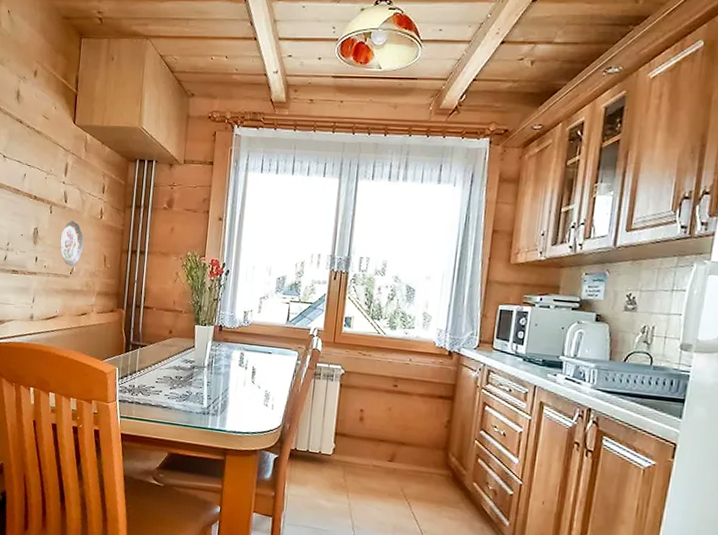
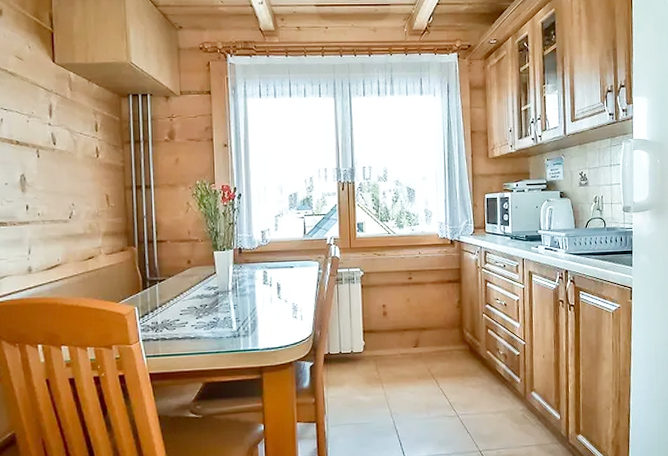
decorative plate: present [60,221,83,267] -> none [53,163,81,211]

